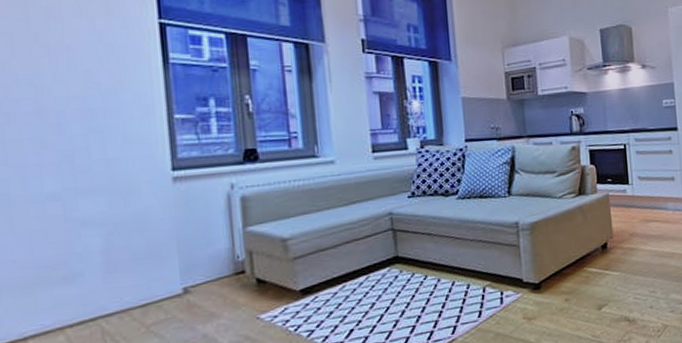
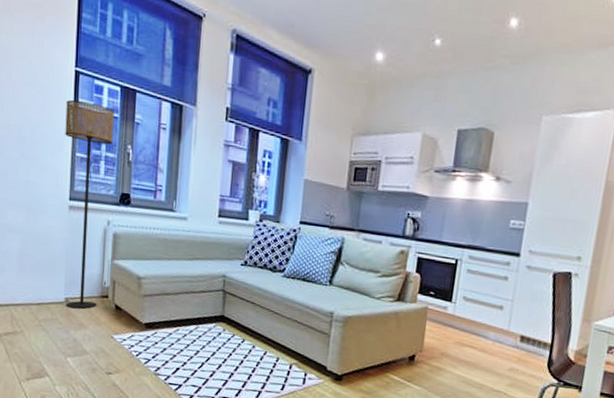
floor lamp: none [151,56,231,299] -> present [65,100,114,309]

